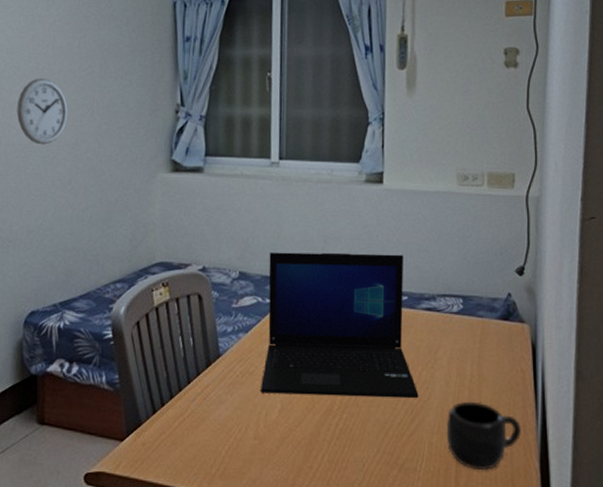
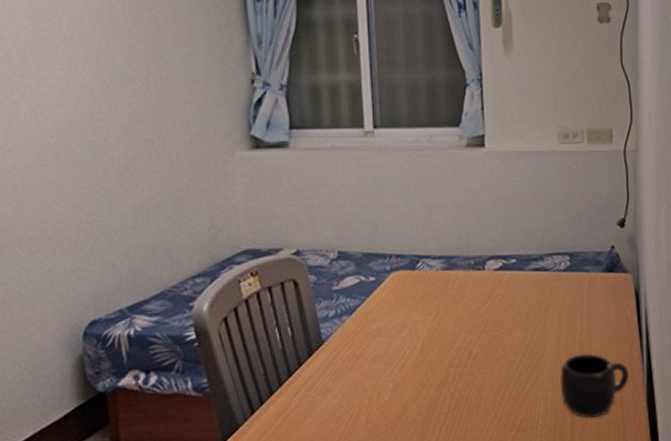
wall clock: present [16,78,68,145] -> none [48,48,116,127]
laptop: present [261,252,419,398] -> none [370,218,532,376]

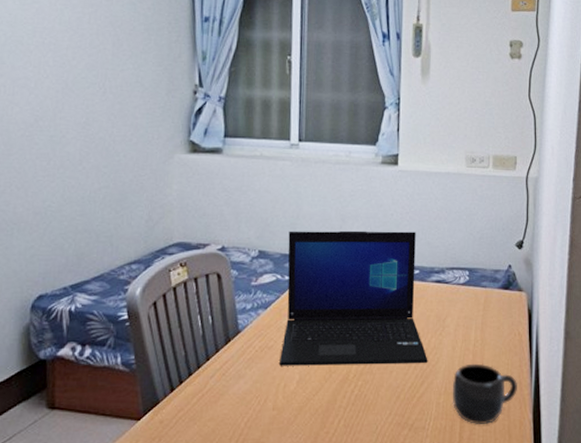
laptop: none [370,218,532,376] -> present [279,230,428,366]

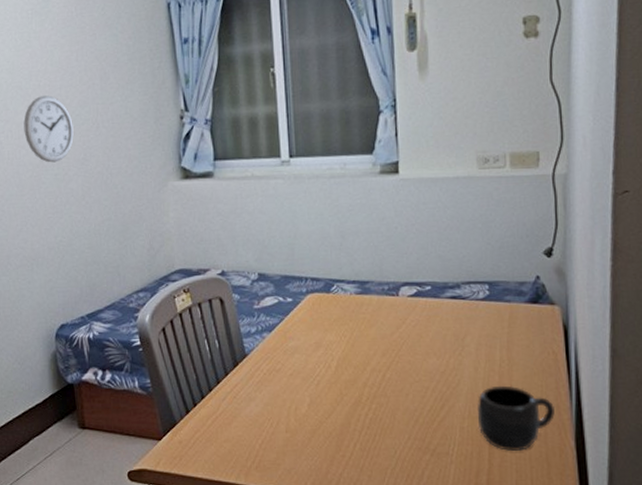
wall clock: none [20,54,77,124] -> present [23,95,74,163]
laptop: present [279,230,428,366] -> none [287,244,448,389]

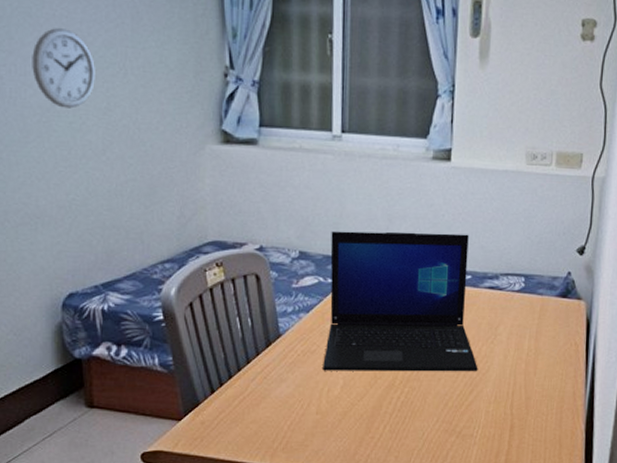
laptop: none [287,244,448,389] -> present [323,231,478,372]
mug: present [477,385,555,451] -> none [502,373,571,433]

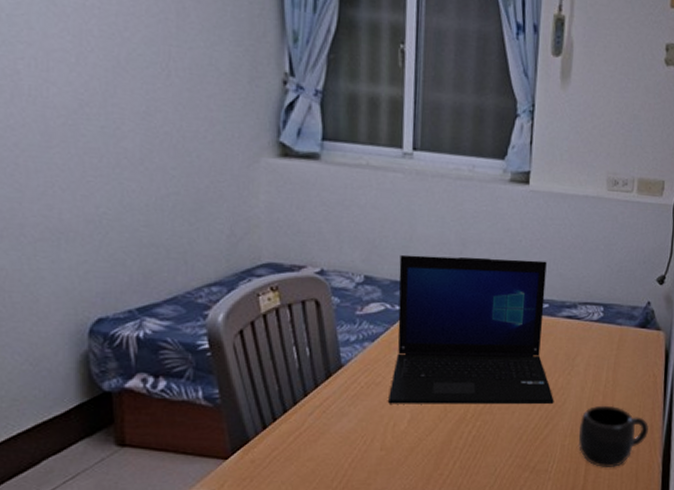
wall clock: present [32,28,95,109] -> none [56,19,133,111]
mug: none [502,373,571,433] -> present [578,405,649,467]

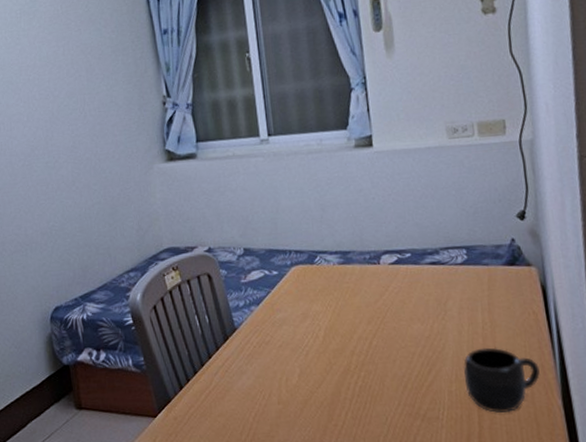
laptop: present [388,254,554,405] -> none [270,213,433,361]

